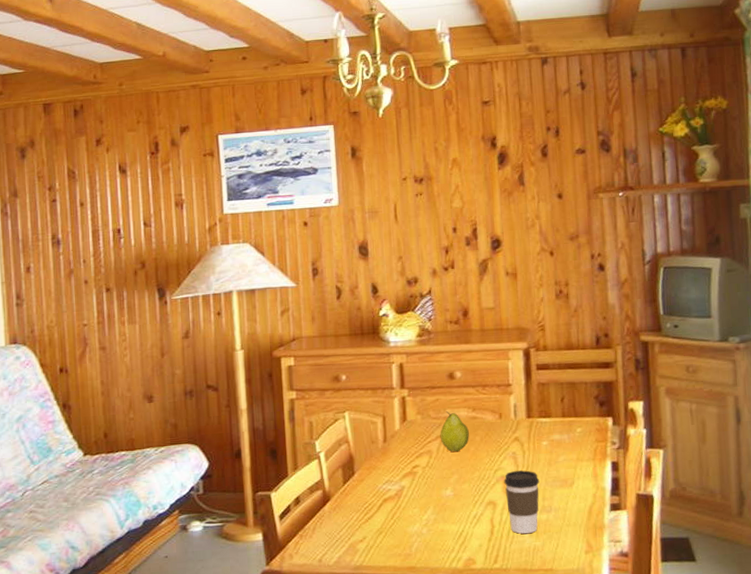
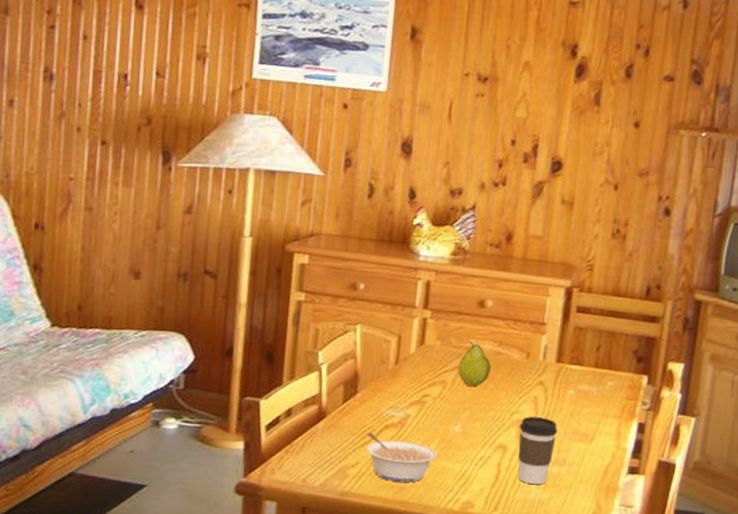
legume: none [369,507,435,550] -> present [366,432,437,483]

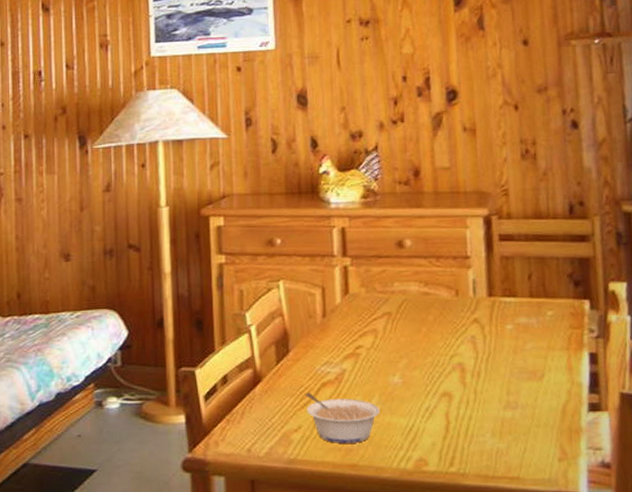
fruit: present [458,341,491,387] -> none [387,285,421,333]
coffee cup: present [518,416,558,485] -> none [461,358,503,434]

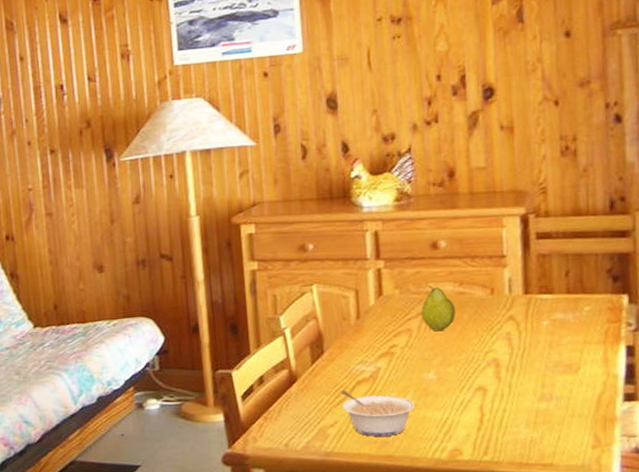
fruit: none [387,285,421,333] -> present [421,285,456,332]

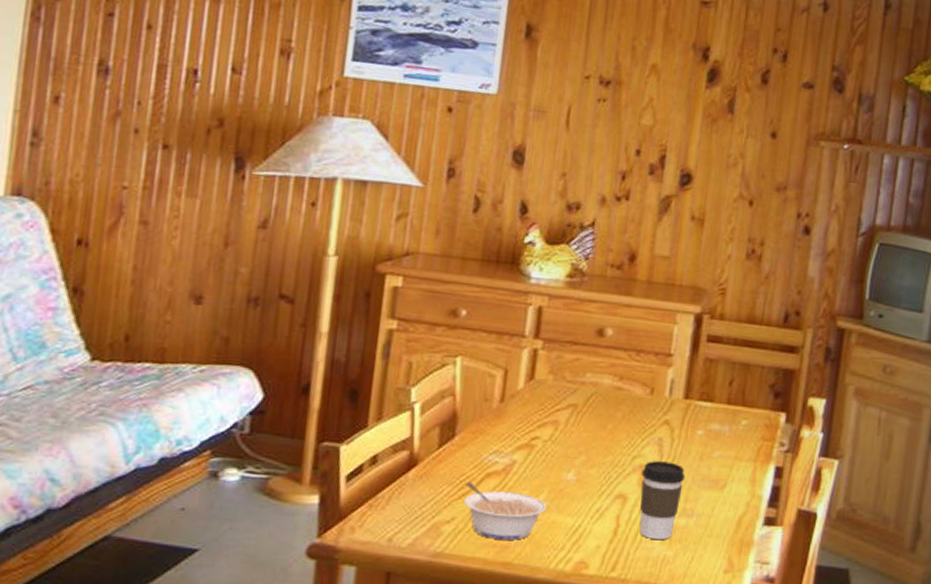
fruit: present [421,285,456,332] -> none [572,375,610,428]
coffee cup: none [496,353,539,425] -> present [639,461,685,540]

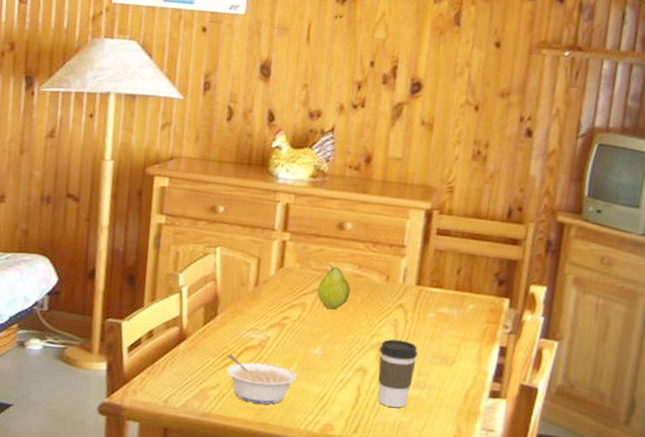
fruit: none [572,375,610,428] -> present [317,264,350,310]

